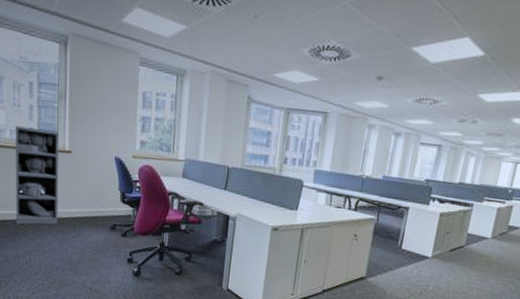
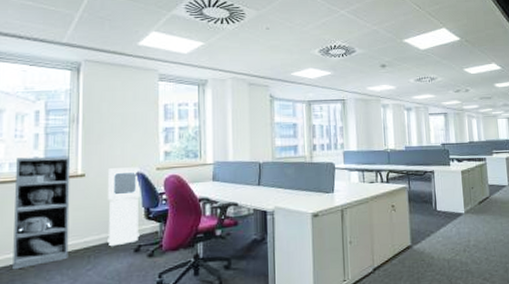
air purifier: none [89,149,118,221] -> present [107,167,140,247]

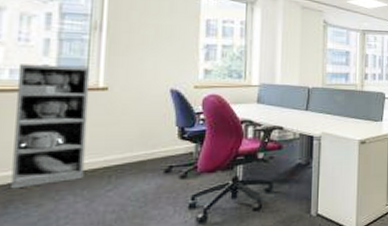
air purifier: present [107,167,140,247] -> none [133,83,175,167]

